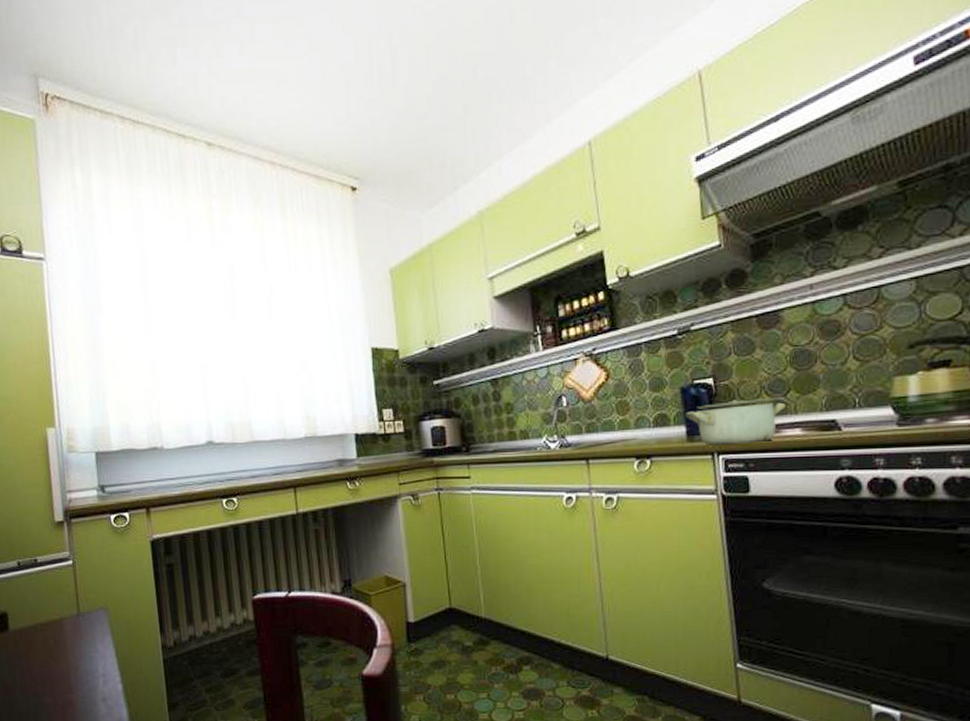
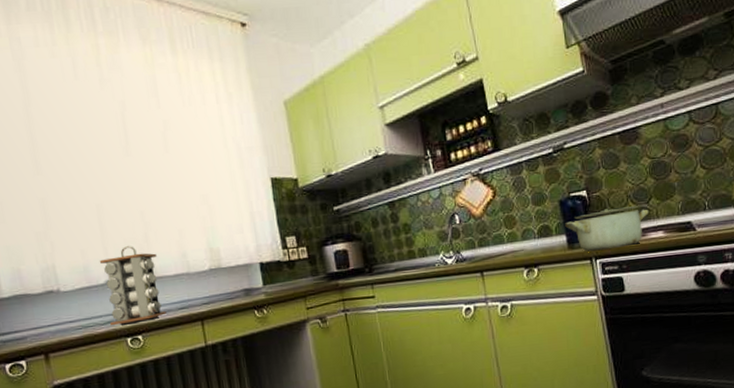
spice rack: none [201,407,261,486] -> present [99,245,167,326]

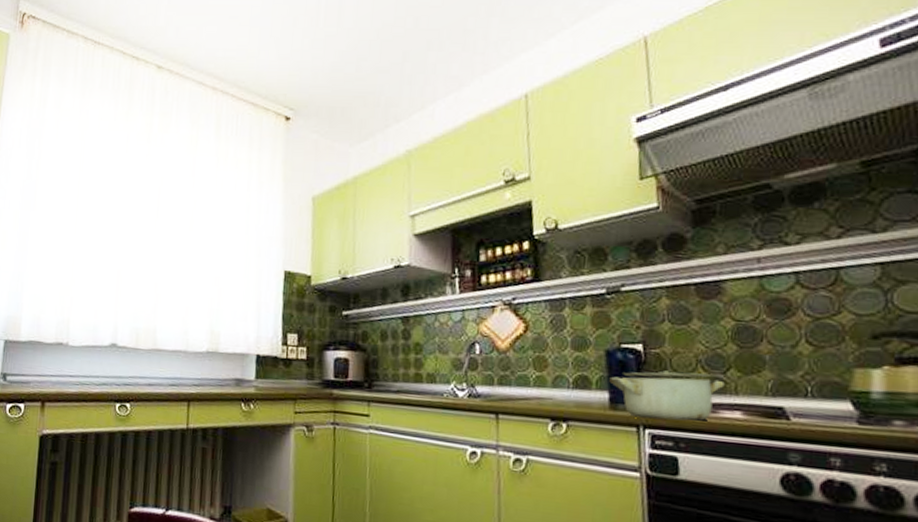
spice rack: present [99,245,167,326] -> none [104,312,161,391]

